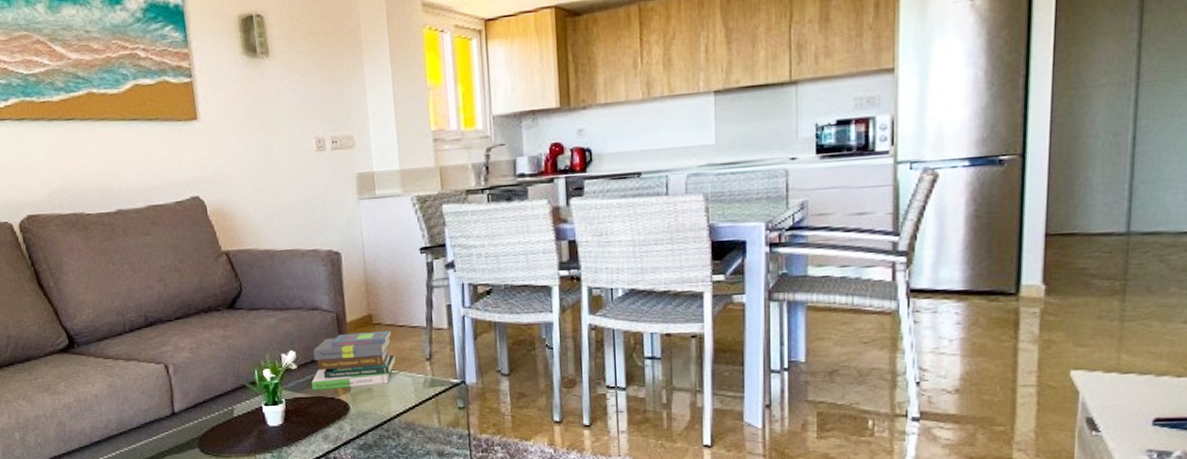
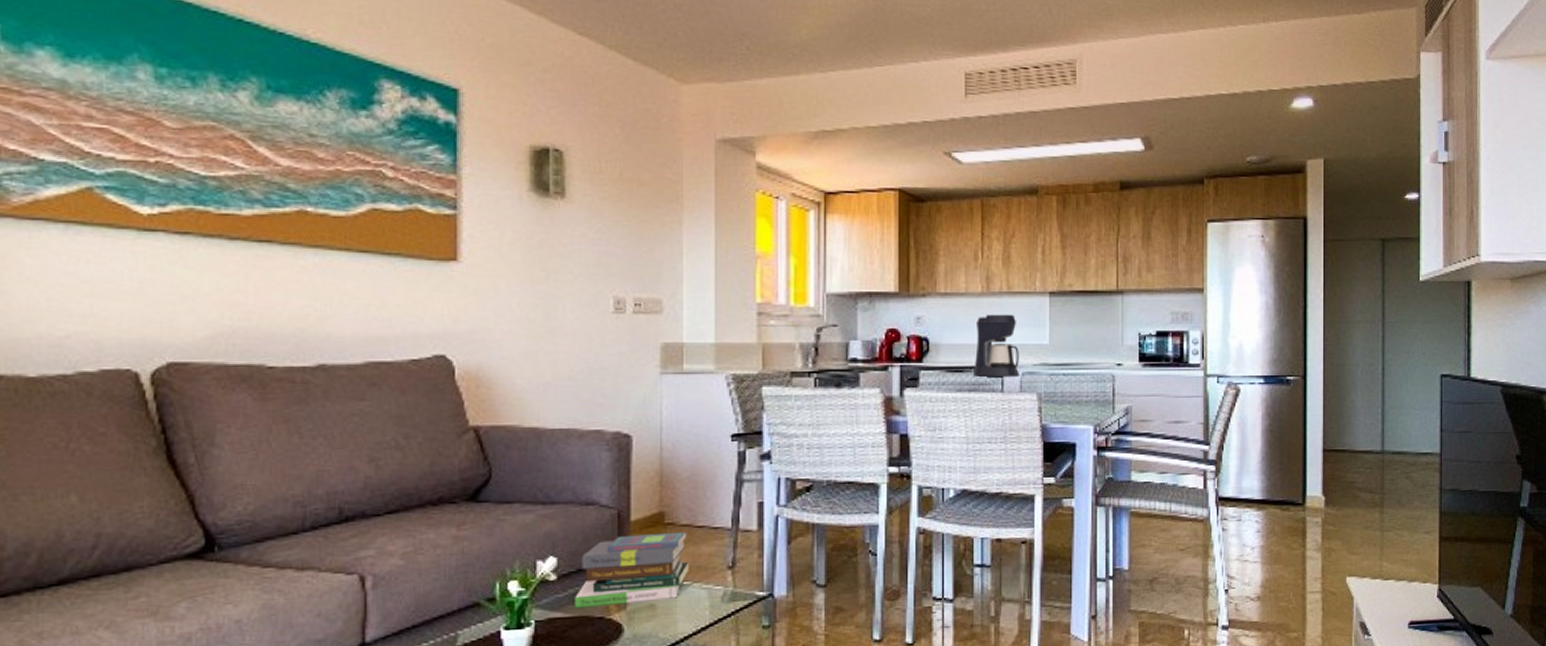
coffee maker: none [637,117,685,183] -> present [974,314,1020,378]

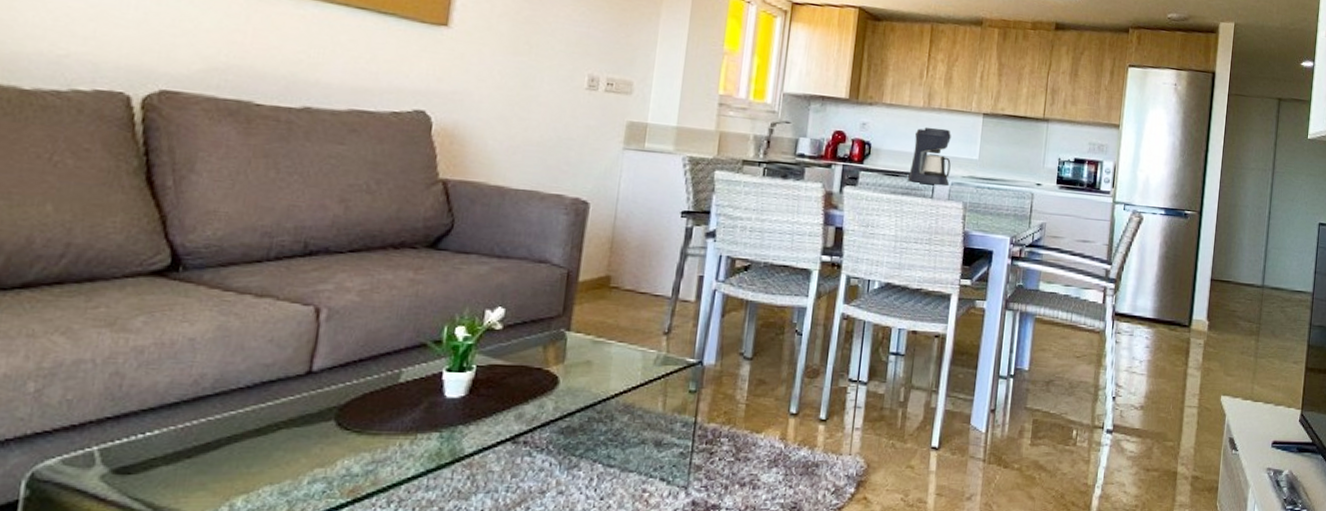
books: present [575,531,689,609] -> none [516,294,630,359]

